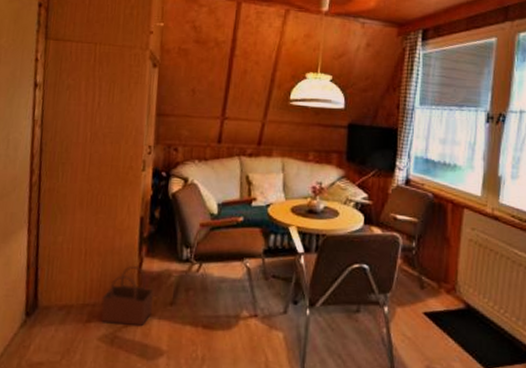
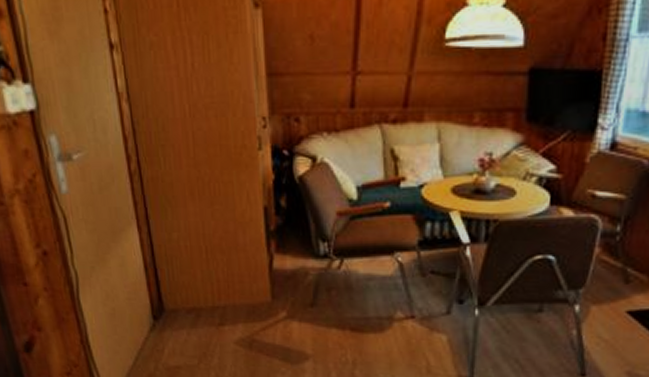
basket: present [101,265,154,326] -> none [233,263,291,329]

